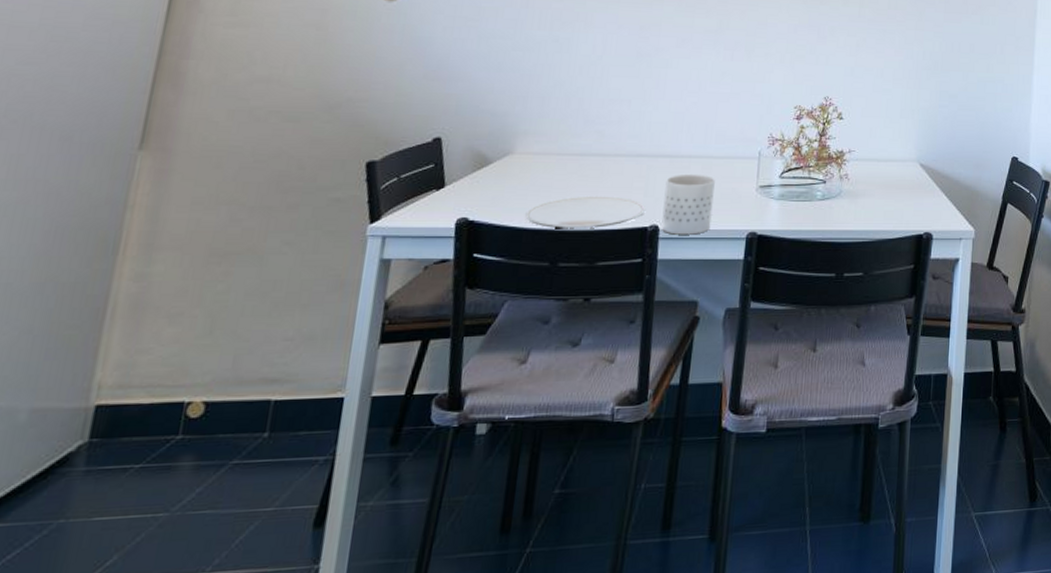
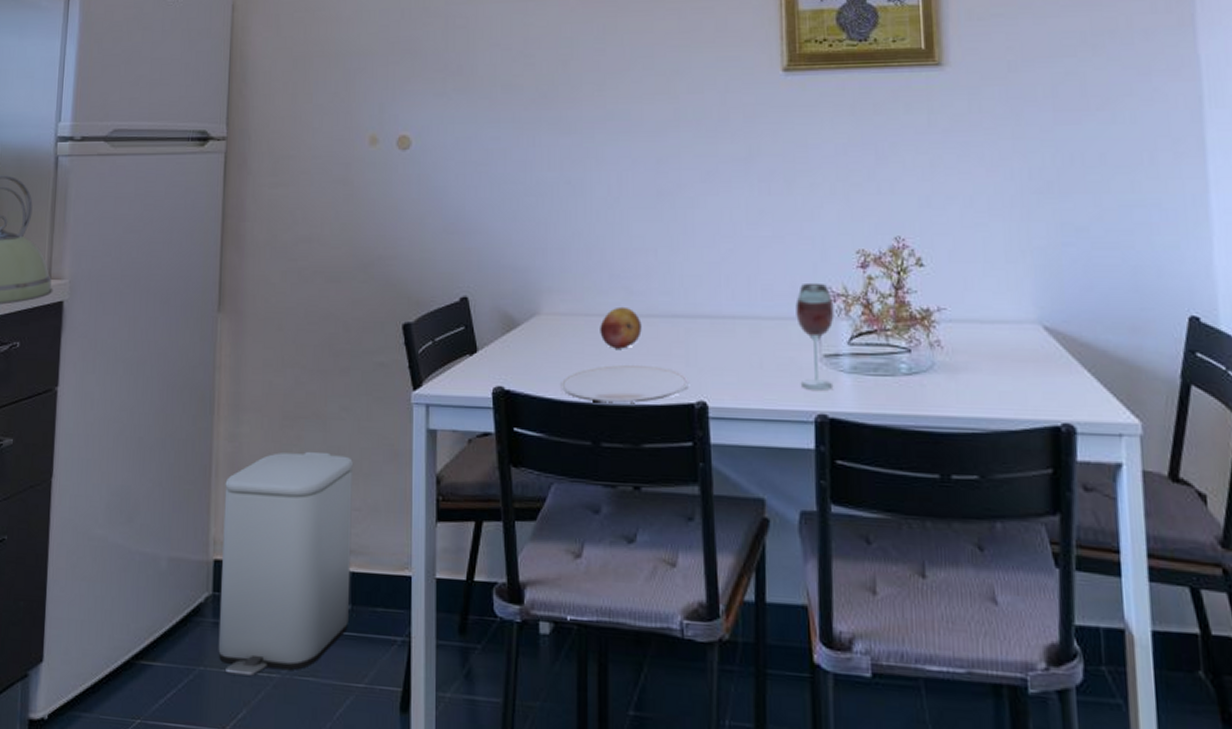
pedal bin: none [87,286,292,523] -> present [218,451,354,677]
fruit: none [569,147,609,183] -> present [600,306,642,349]
mug: present [661,173,715,235] -> none [709,338,769,415]
wineglass: none [738,130,772,215] -> present [795,282,834,392]

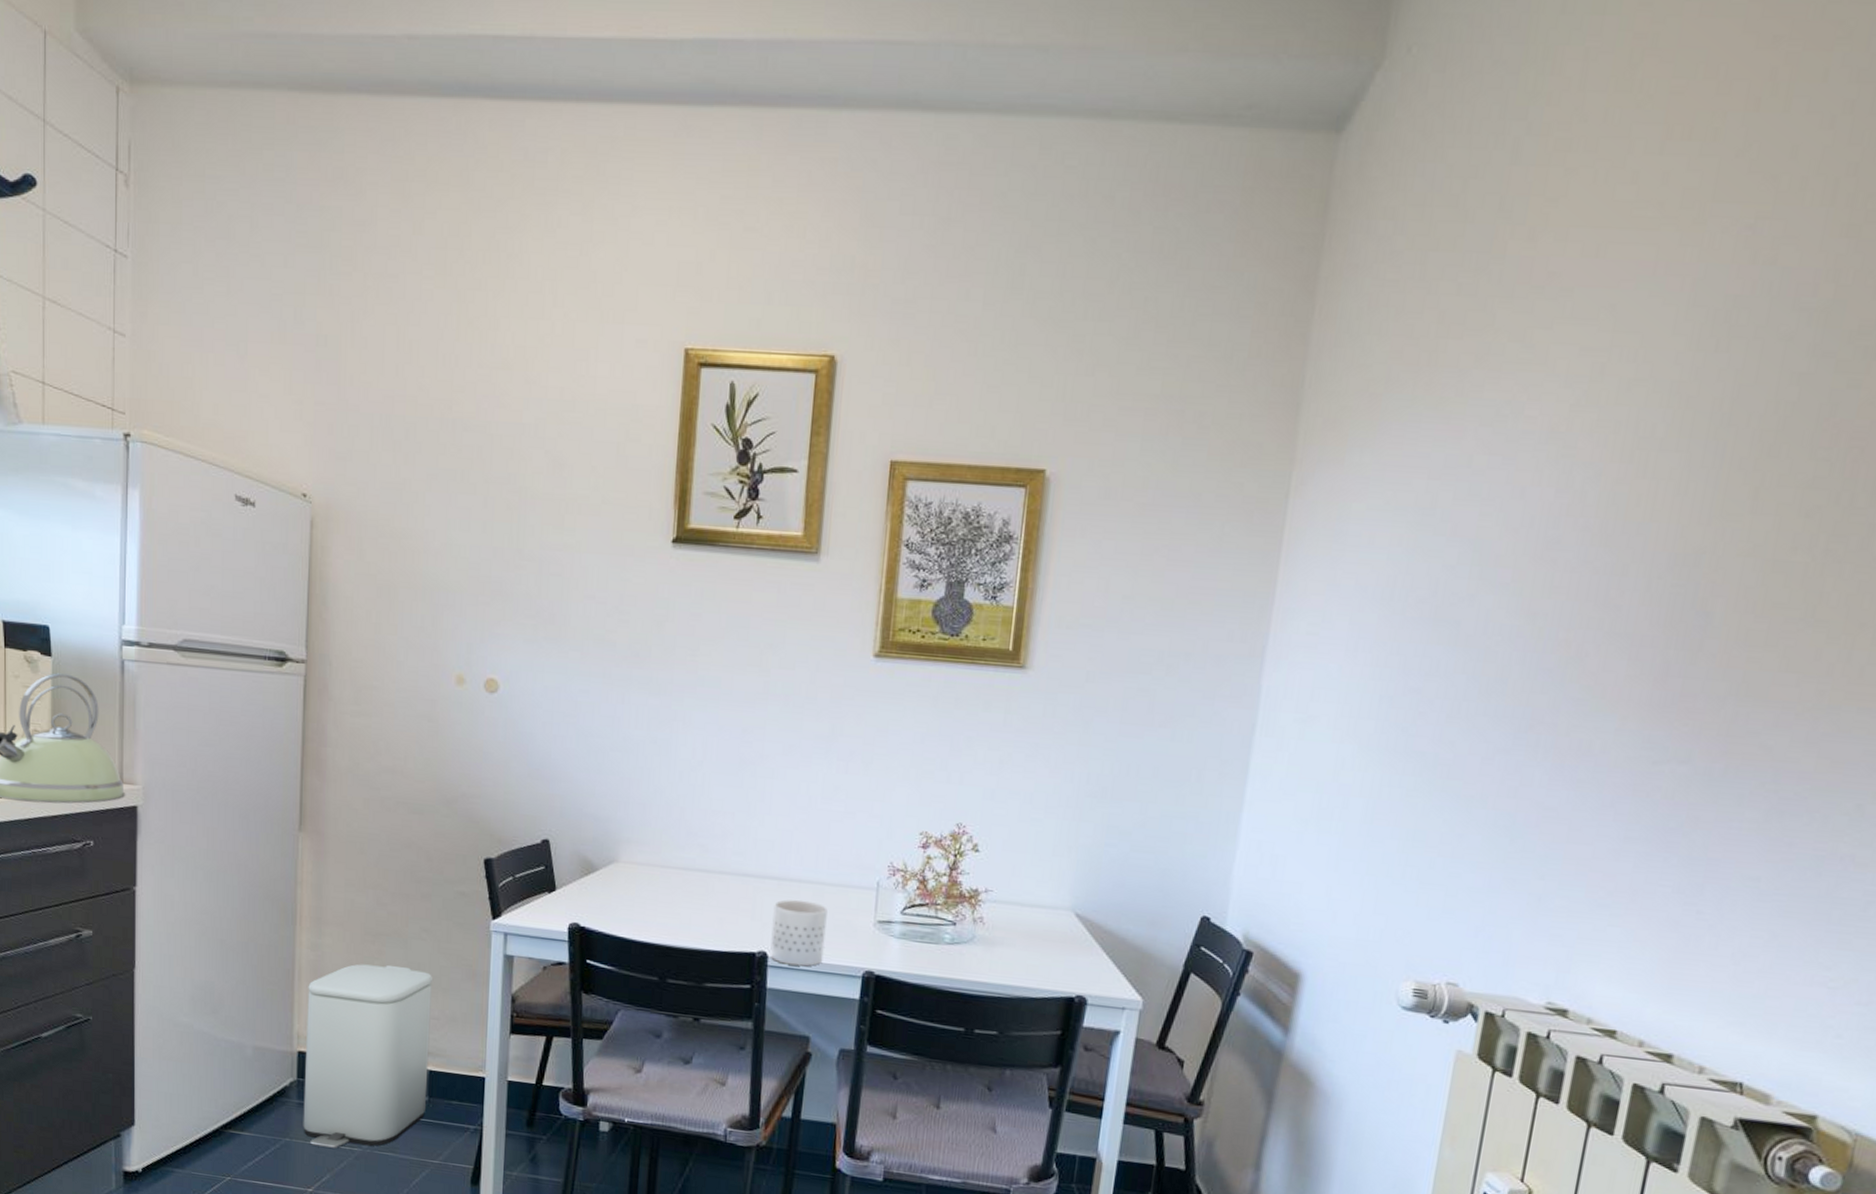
plate: present [560,364,689,404] -> none [633,913,753,948]
fruit: present [600,306,642,349] -> none [674,862,714,900]
mug: none [709,338,769,415] -> present [770,899,828,967]
wineglass: present [795,282,834,392] -> none [853,856,893,952]

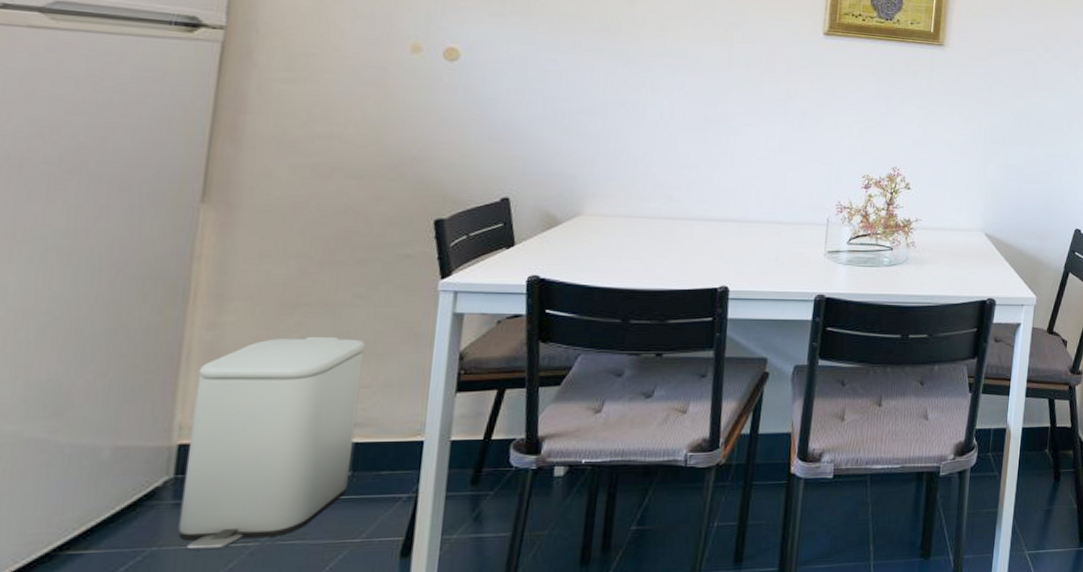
mug: present [770,899,828,967] -> none [731,238,784,296]

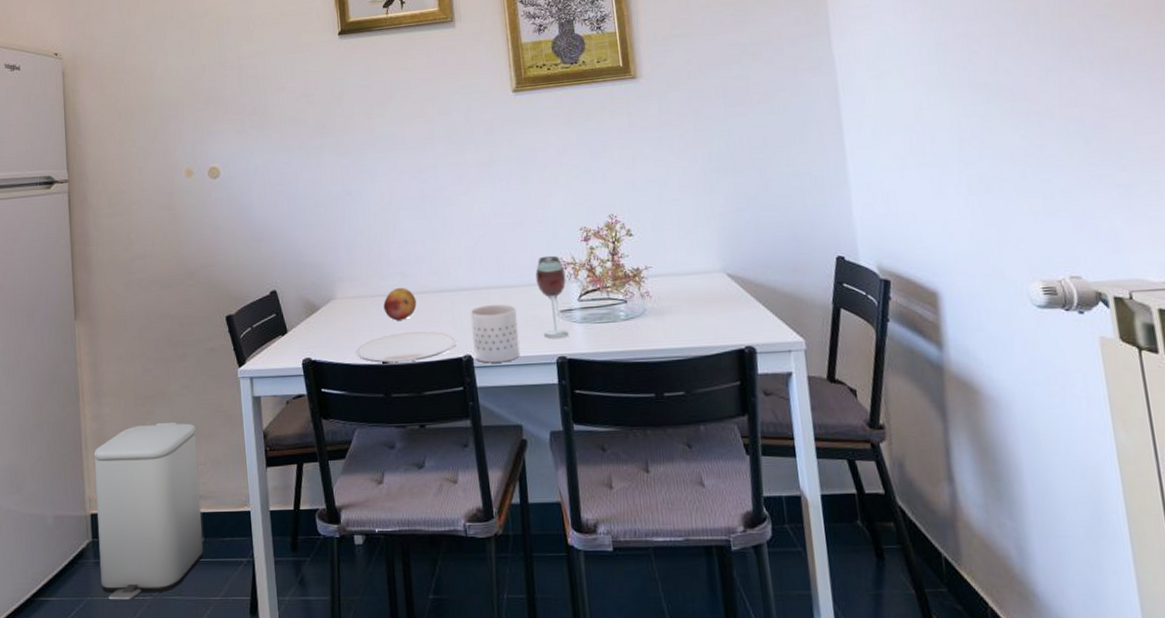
plate: none [596,257,715,289] -> present [355,331,457,363]
fruit: none [639,210,679,245] -> present [383,287,417,321]
mug: none [731,238,784,296] -> present [470,303,520,363]
wineglass: none [806,197,840,278] -> present [535,255,569,340]

